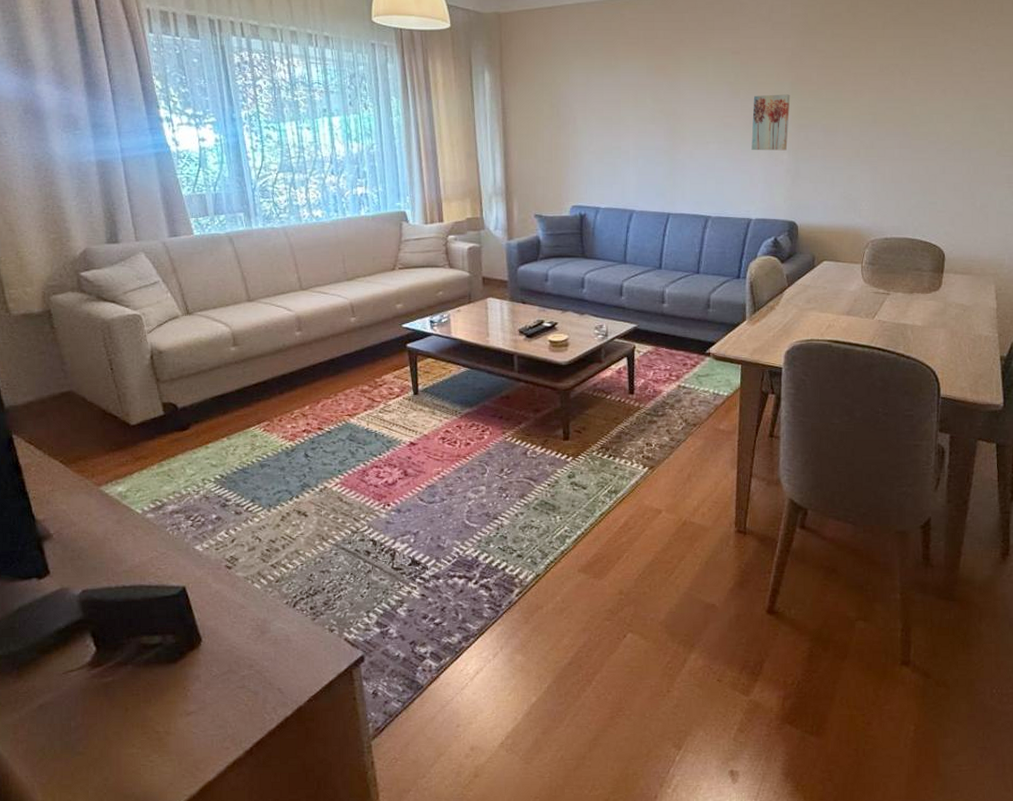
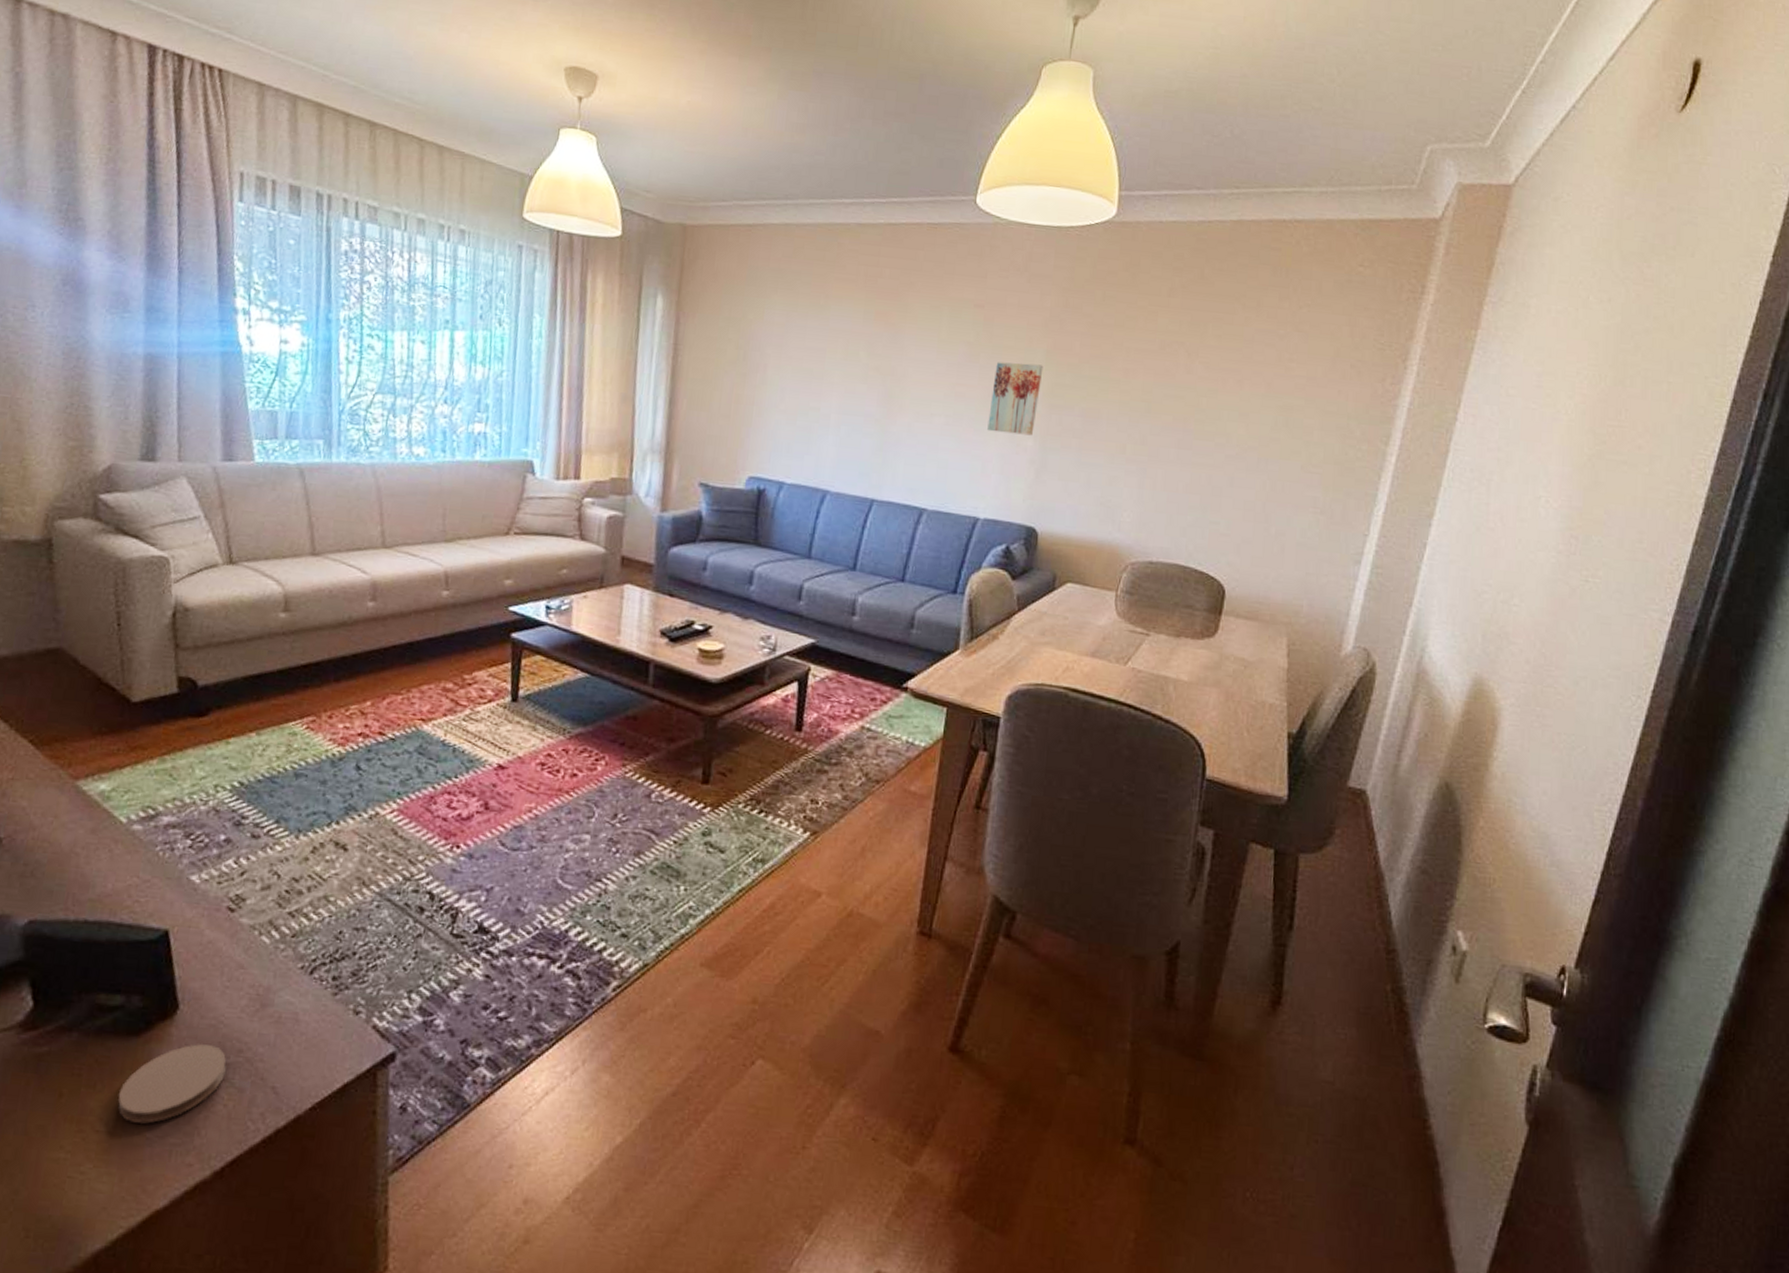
coaster: none [168,663,243,723] -> present [118,1043,226,1124]

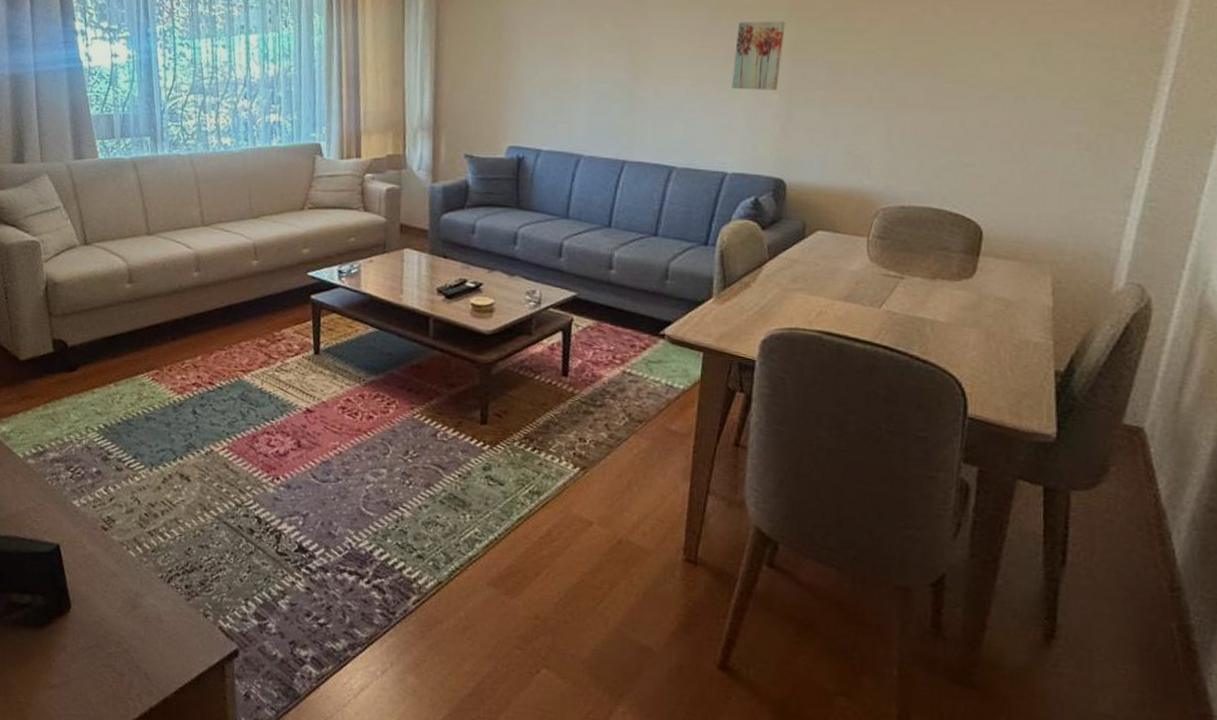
coaster: present [118,1043,226,1124] -> none [32,635,109,698]

